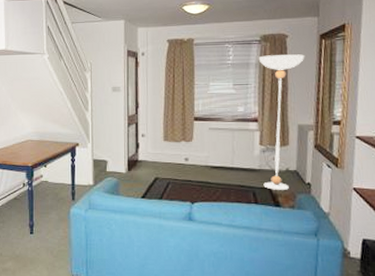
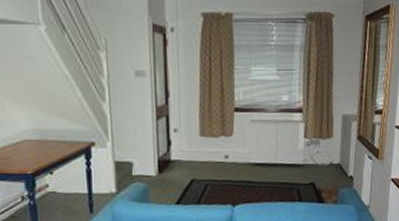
floor lamp: present [258,54,305,190] -> none [303,37,351,186]

